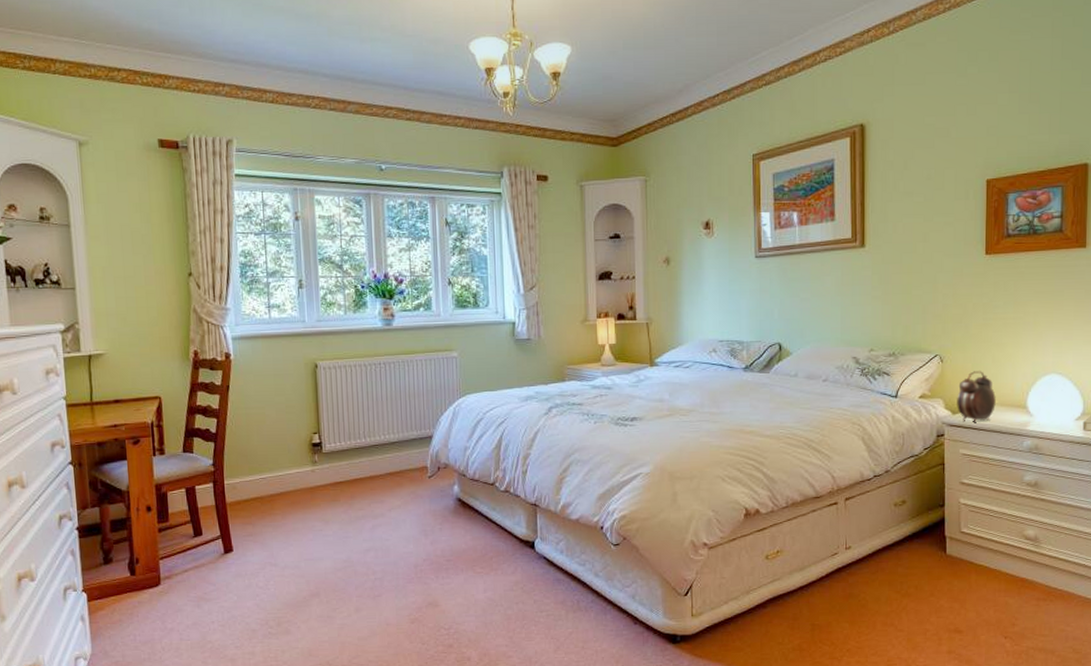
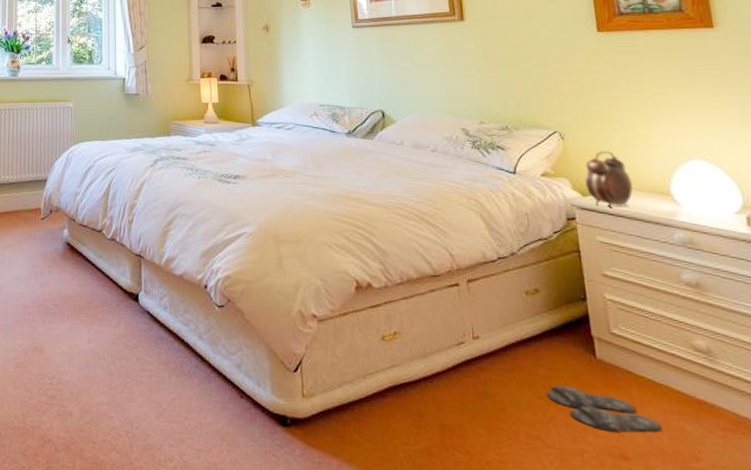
slippers: none [903,579,991,612] -> present [547,385,663,433]

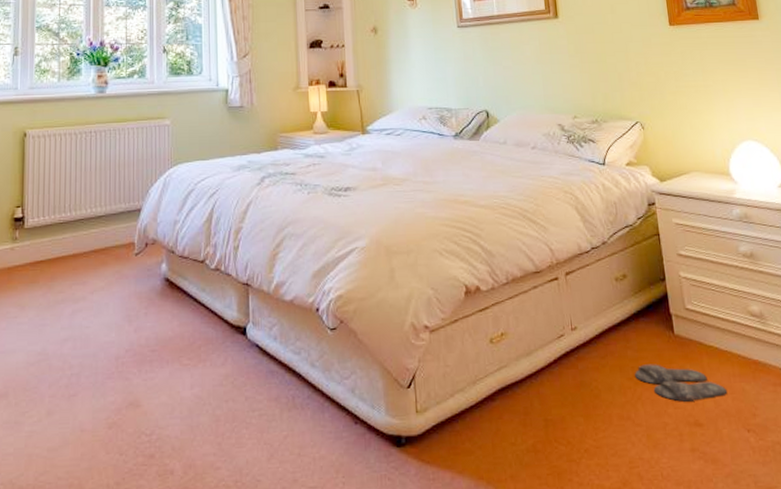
alarm clock: present [585,151,633,208] -> none [662,138,701,191]

